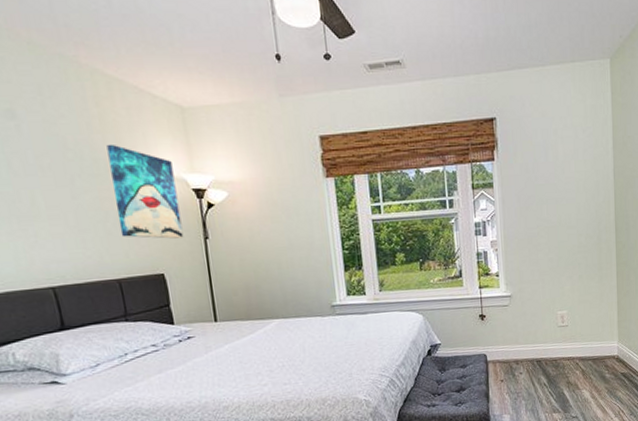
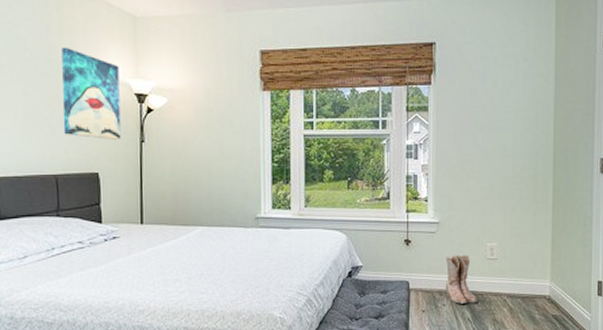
boots: none [520,323,553,371] -> present [445,254,478,304]

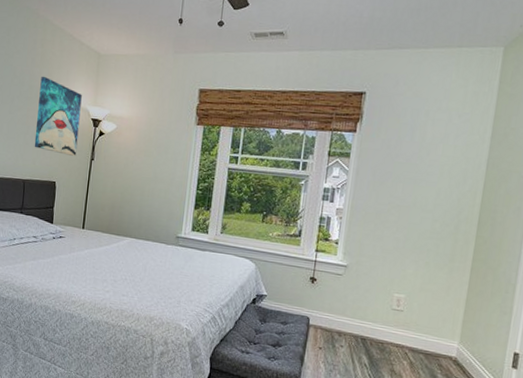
boots: present [445,254,478,304] -> none [344,299,378,351]

